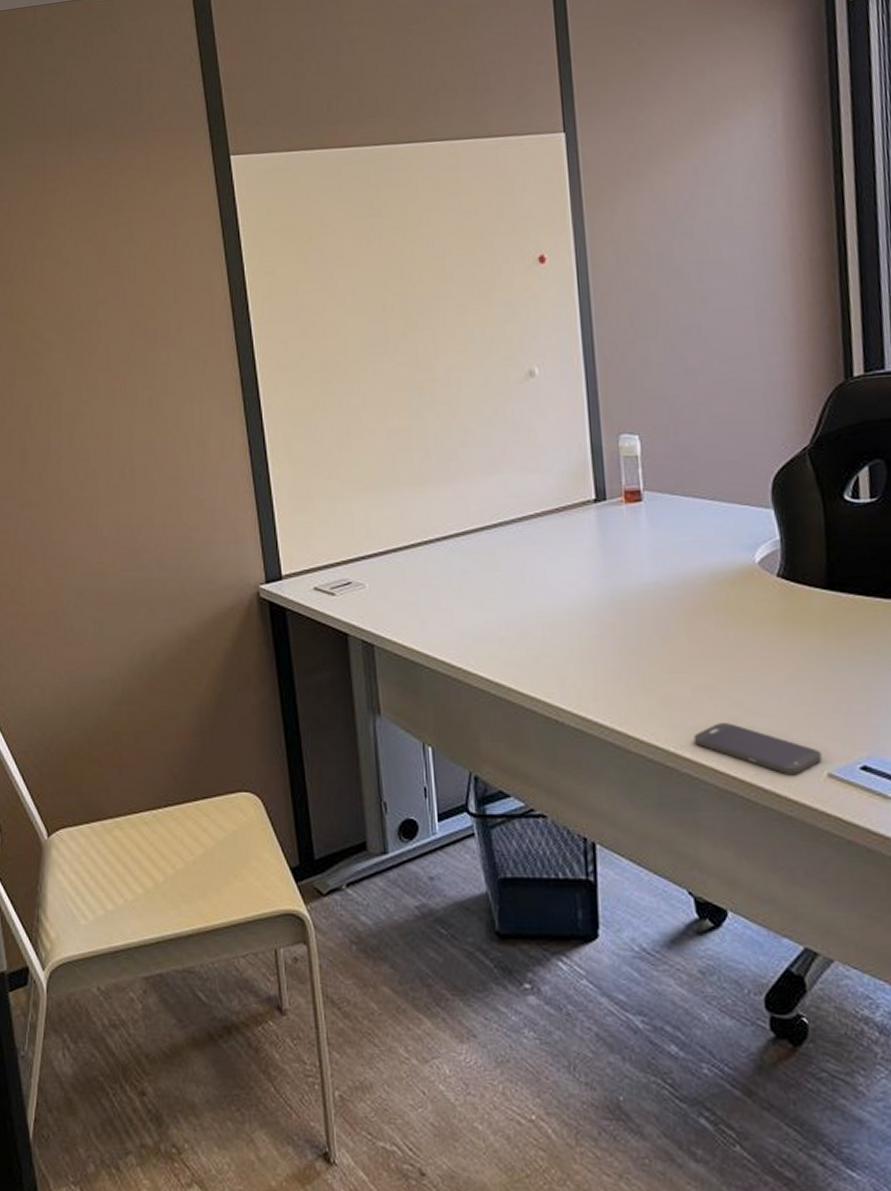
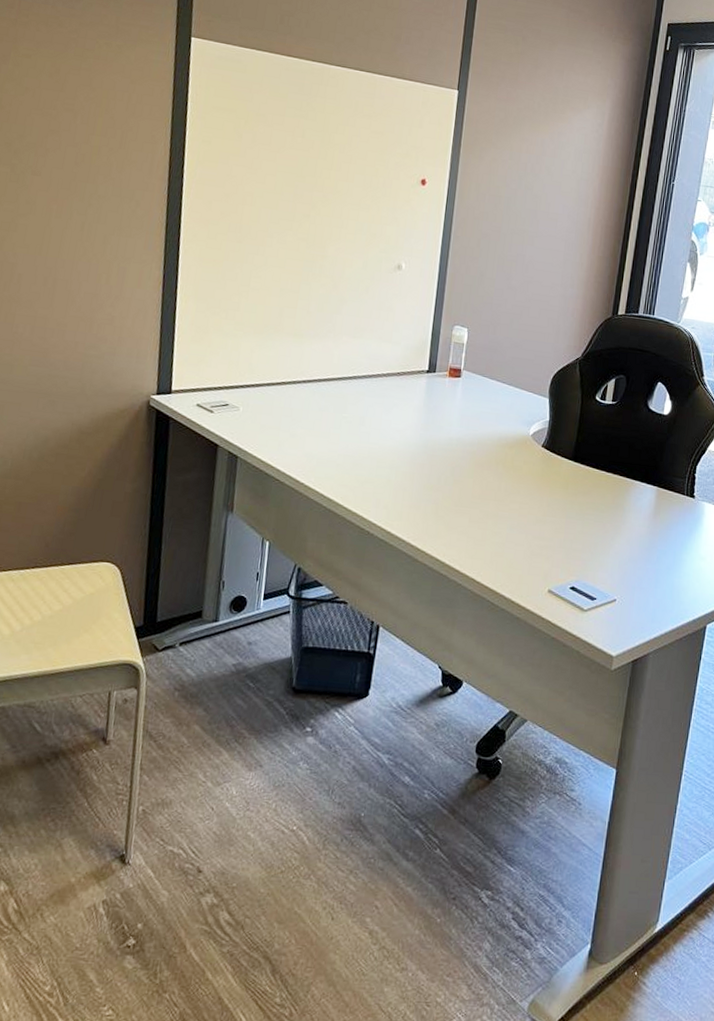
smartphone: present [693,723,822,776] -> none [463,546,547,589]

